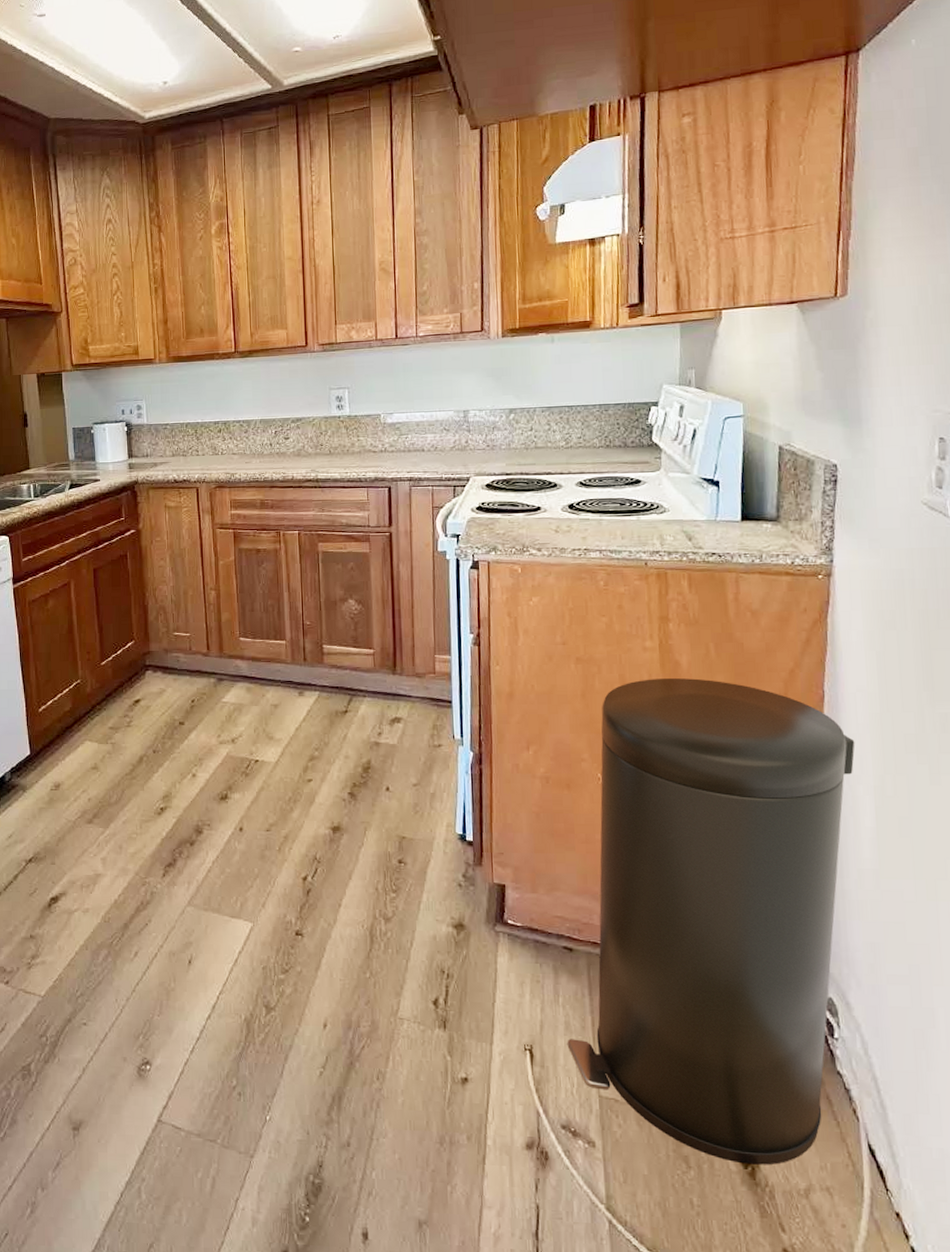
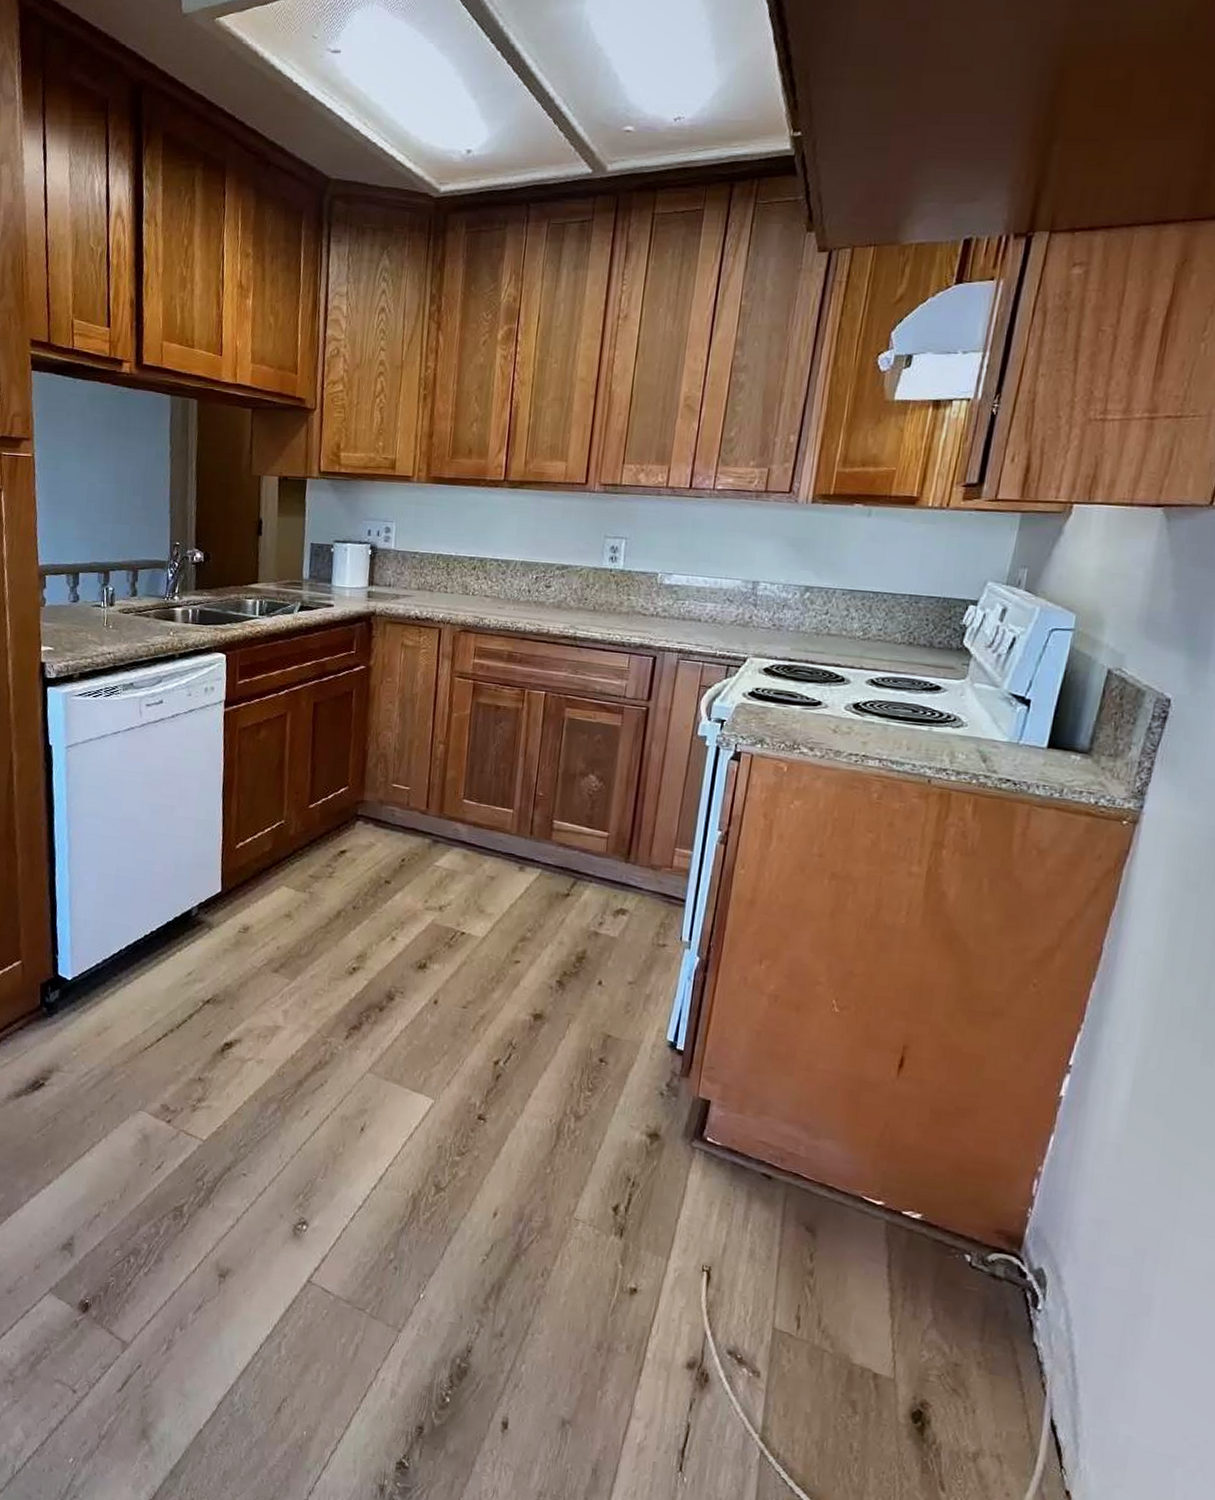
pedal bin: present [567,678,855,1165] -> none [748,907,1126,1424]

